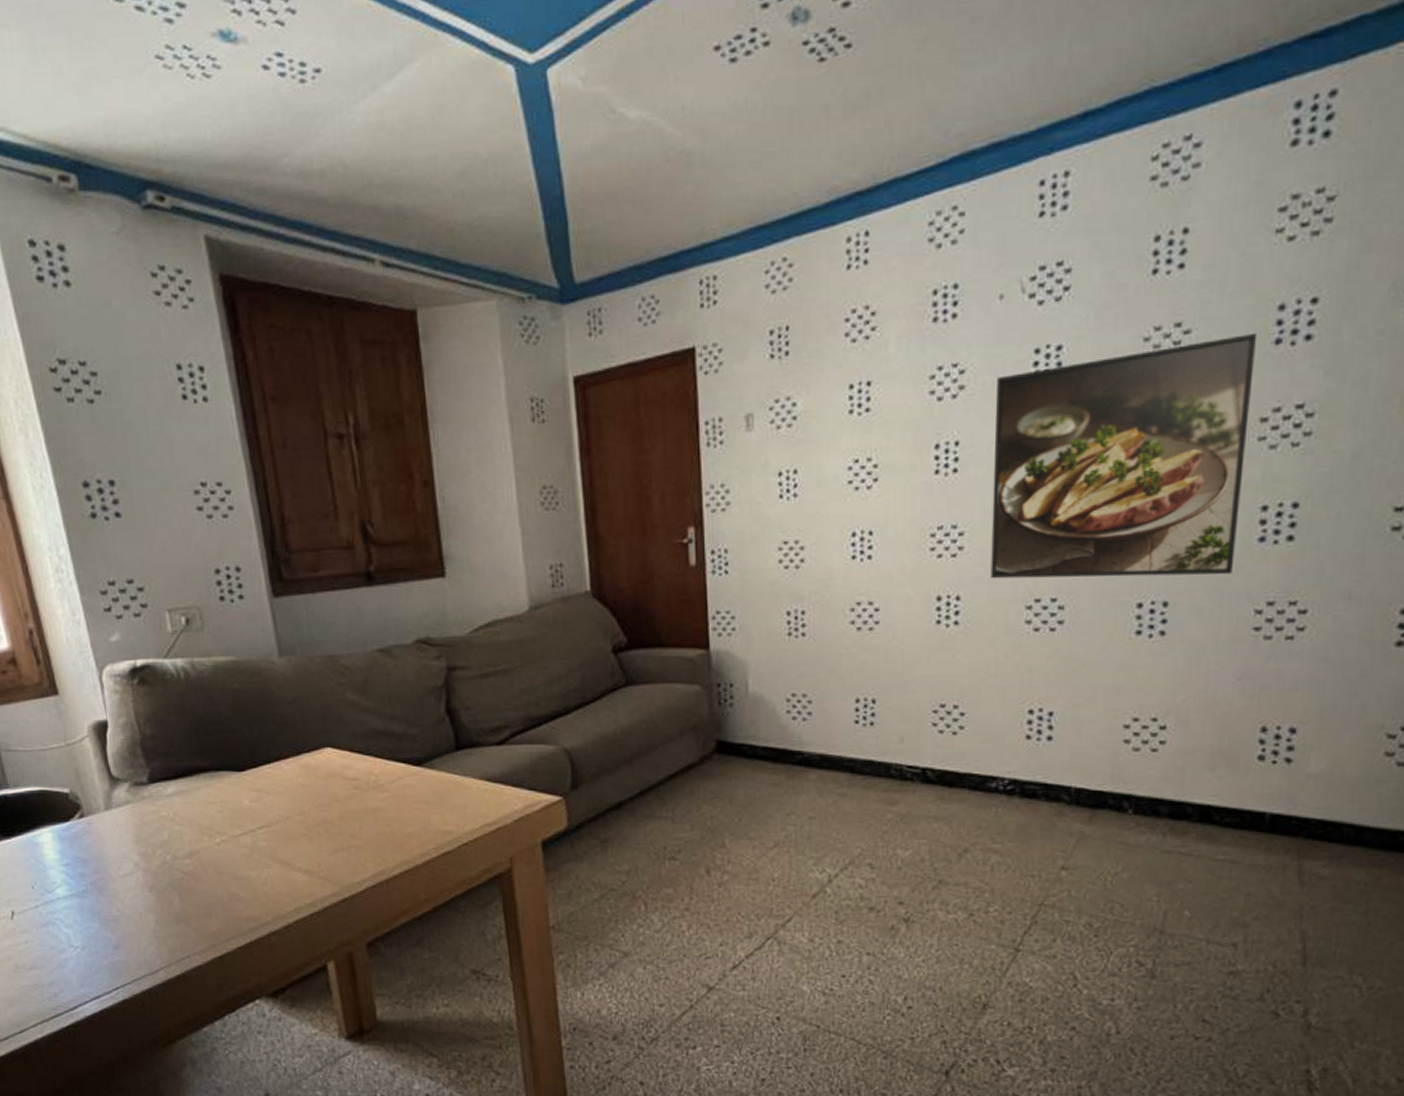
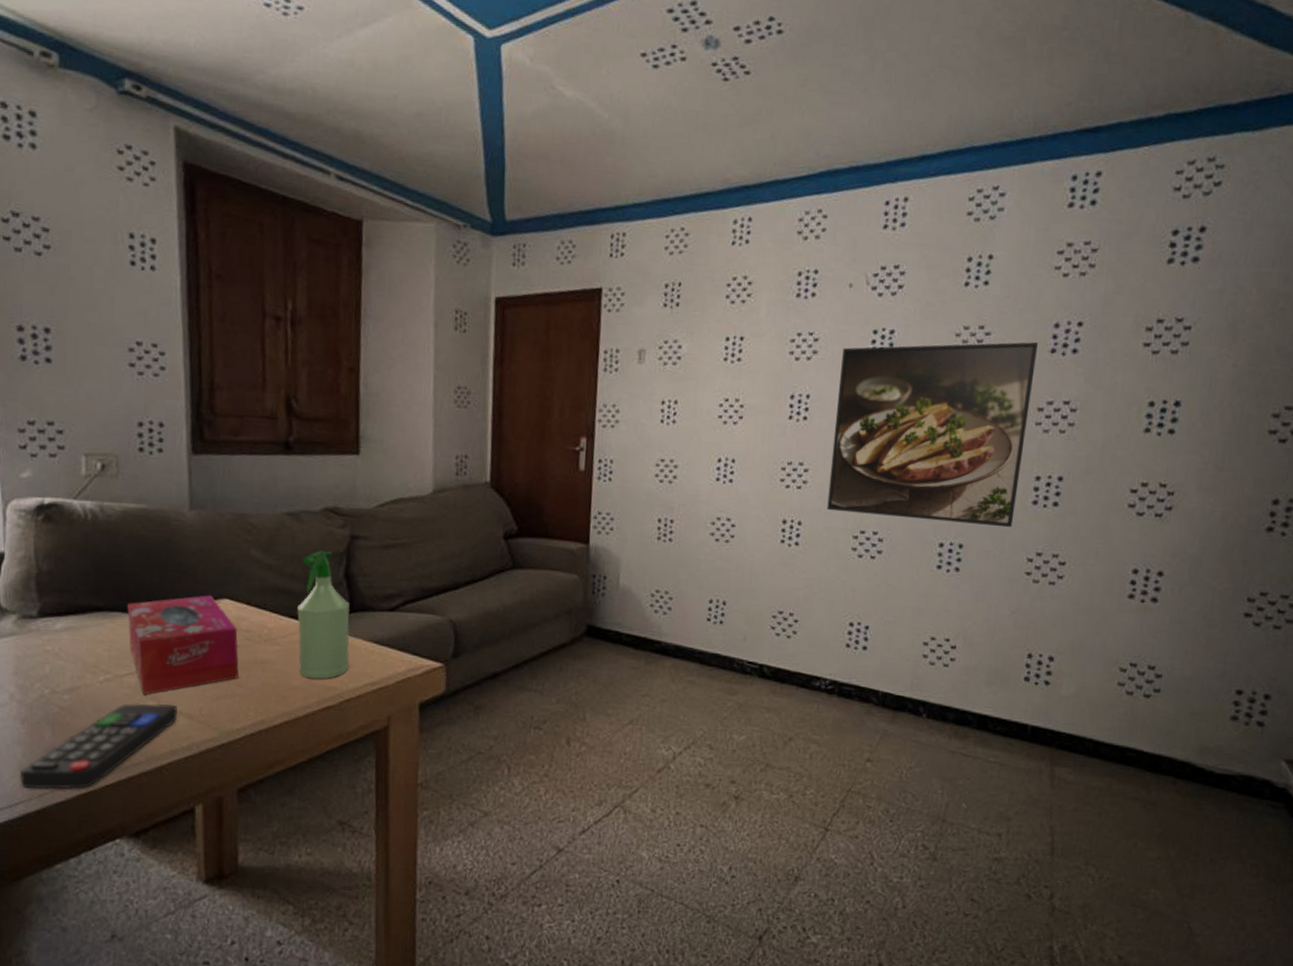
remote control: none [155,861,297,955] -> present [19,703,178,790]
tissue box: none [232,745,352,854] -> present [127,595,239,695]
spray bottle: none [401,686,464,824] -> present [297,551,350,679]

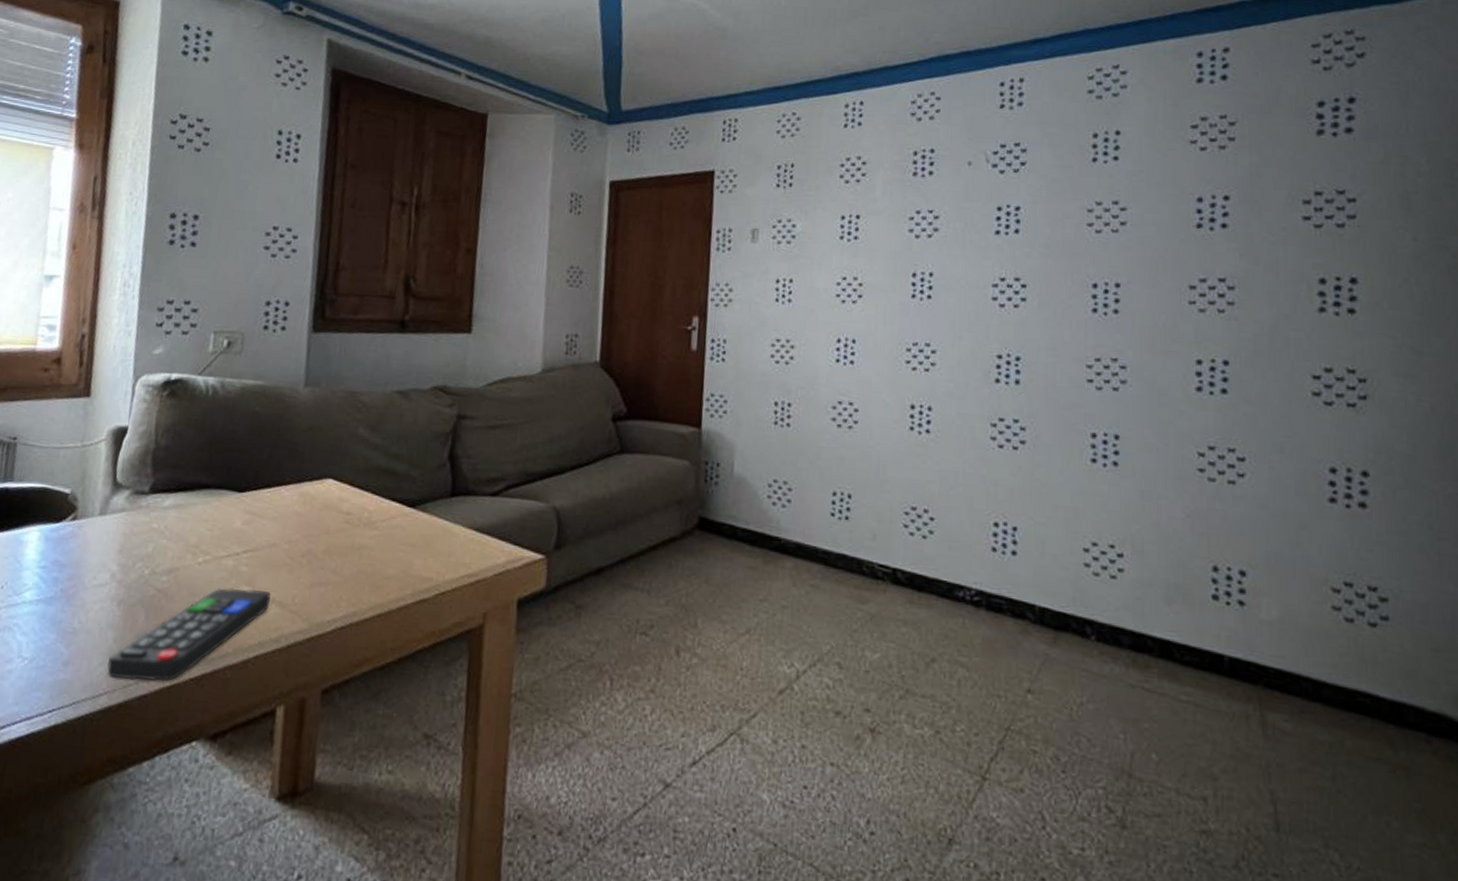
tissue box: present [127,595,239,695] -> none [231,474,338,580]
spray bottle: present [297,551,350,679] -> none [395,430,452,569]
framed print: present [827,342,1038,528] -> none [959,217,1181,418]

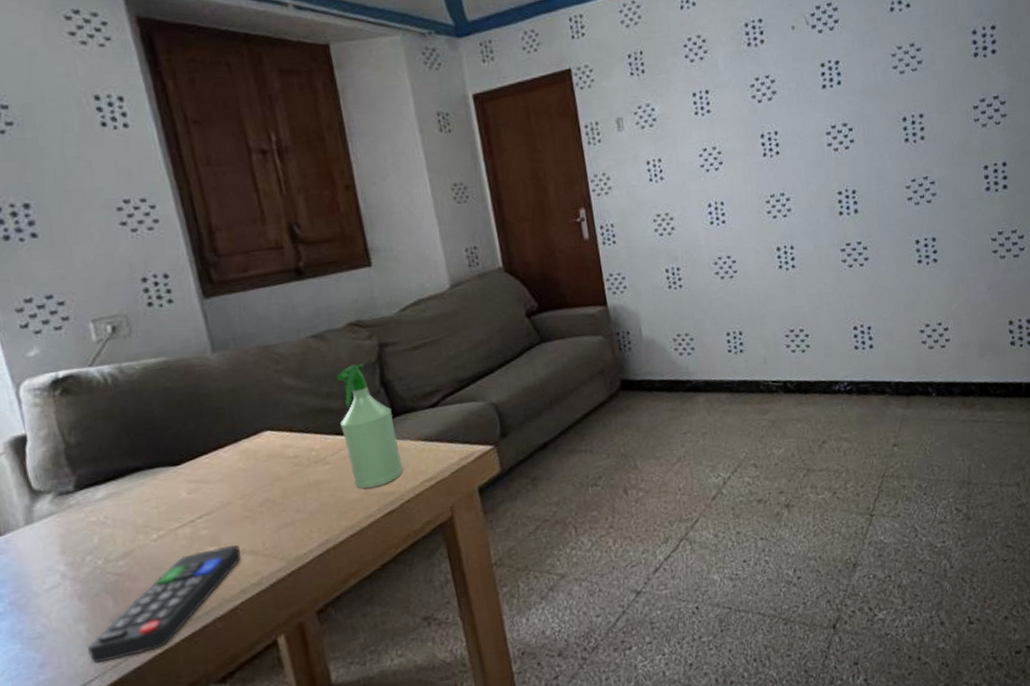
spray bottle: none [395,430,452,569] -> present [336,363,404,489]

